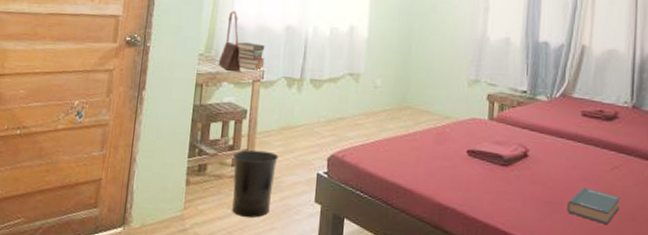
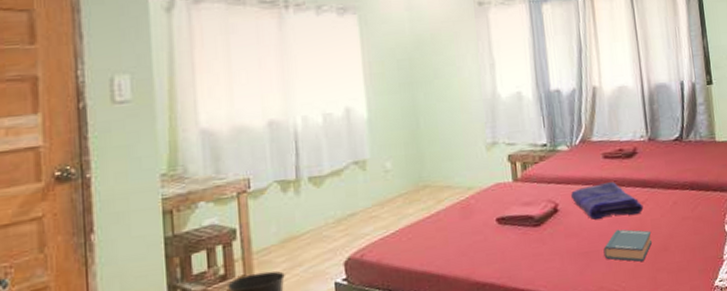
shoulder bag: present [218,10,241,71] -> none [188,114,220,187]
books: present [237,42,265,70] -> none [209,148,249,182]
towel: none [542,139,616,177] -> present [570,182,644,219]

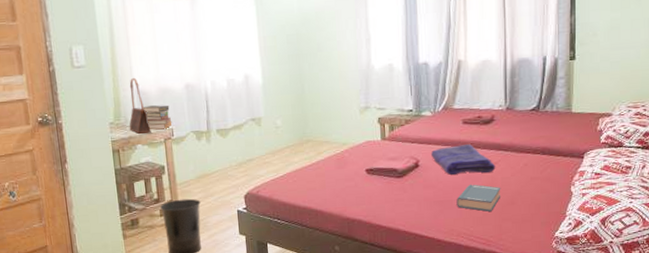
shoulder bag: none [188,114,220,187] -> present [129,77,151,134]
books: none [209,148,249,182] -> present [143,105,173,130]

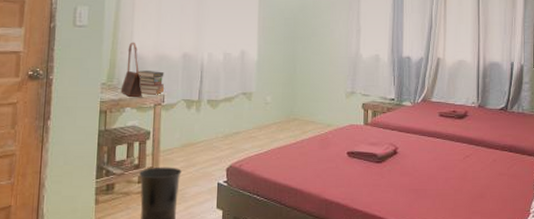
towel: present [430,144,496,175] -> none [408,136,468,165]
hardback book: present [456,184,501,212] -> none [430,175,472,204]

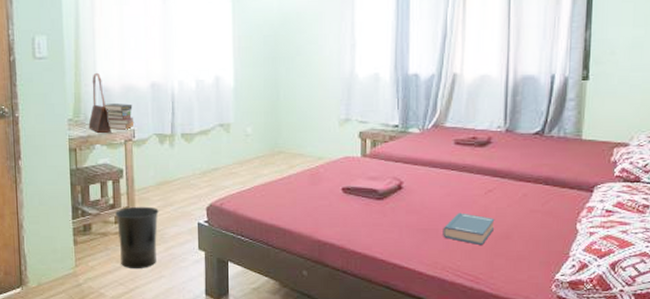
hardback book: none [430,175,472,204] -> present [443,212,495,246]

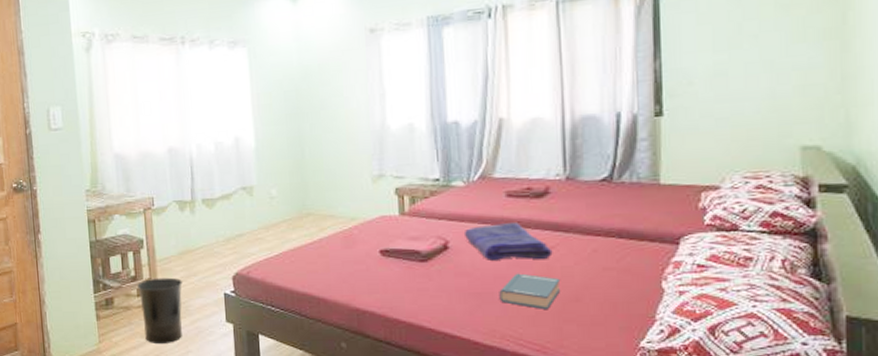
shoulder bag: present [88,72,112,133] -> none [106,140,130,203]
books: present [104,104,135,130] -> none [121,171,153,199]
towel: none [416,168,490,200] -> present [463,223,553,260]

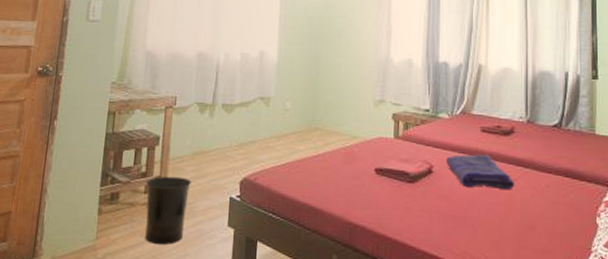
hardback book: present [499,273,561,310] -> none [471,200,520,237]

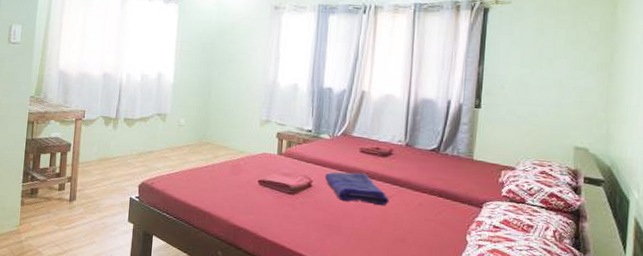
waste bin: present [145,176,191,244] -> none [59,177,98,233]

